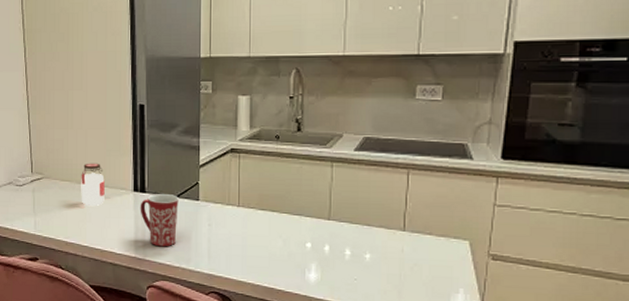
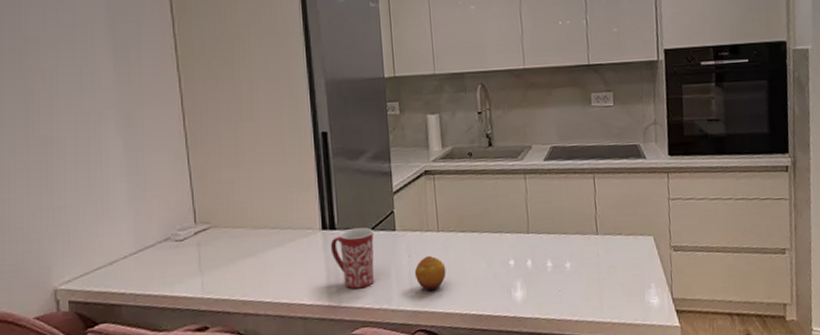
jar: present [81,163,105,207] -> none [258,202,288,254]
fruit: none [213,227,243,259] -> present [414,255,446,291]

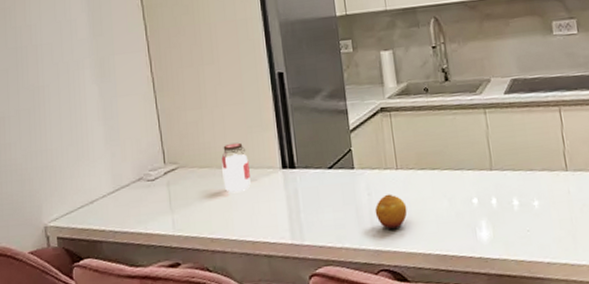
jar: none [258,202,288,254] -> present [221,142,251,193]
mug: present [330,228,374,289] -> none [290,166,335,228]

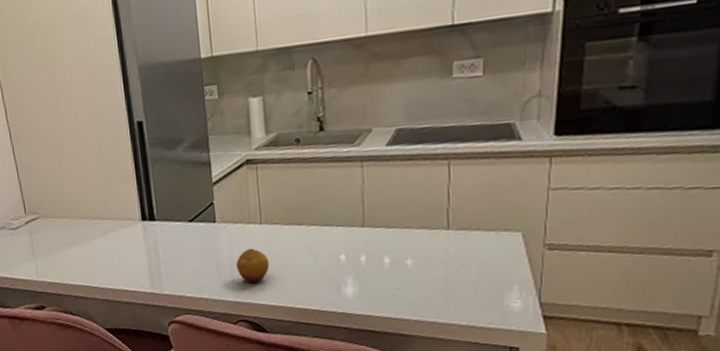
jar: present [221,142,251,193] -> none [80,193,111,243]

